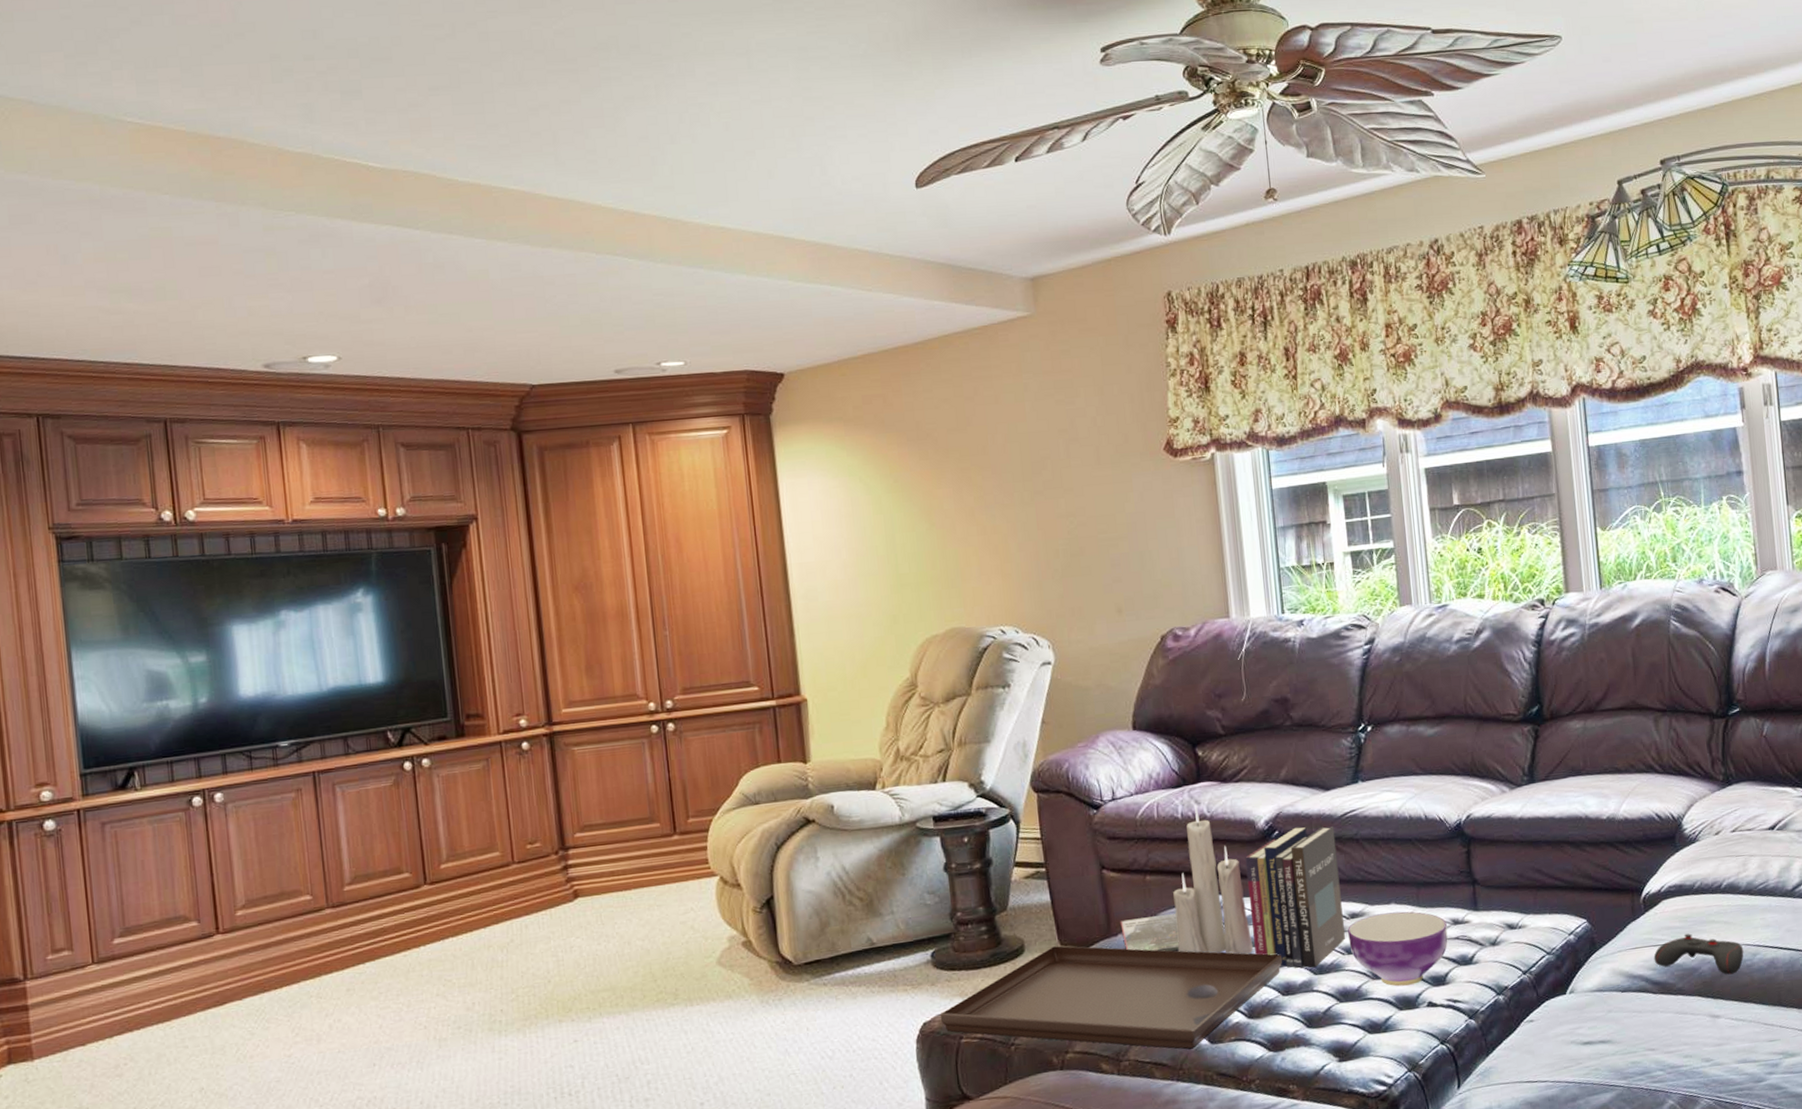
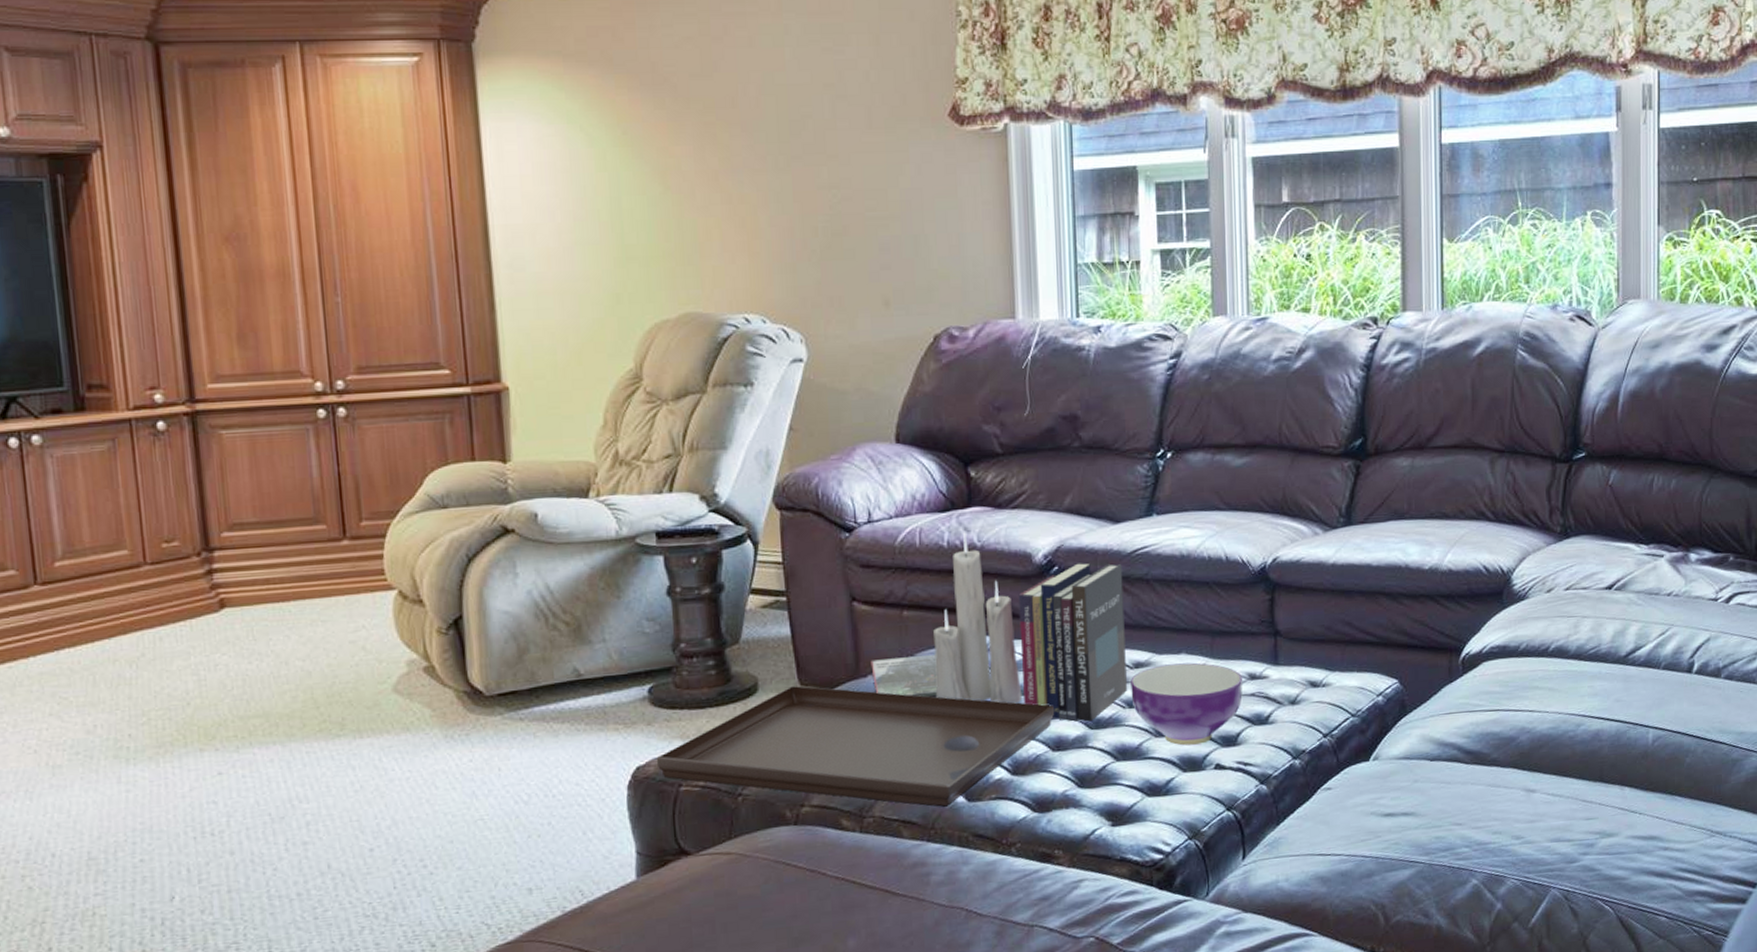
game controller: present [1653,933,1744,975] -> none [1468,699,1567,746]

